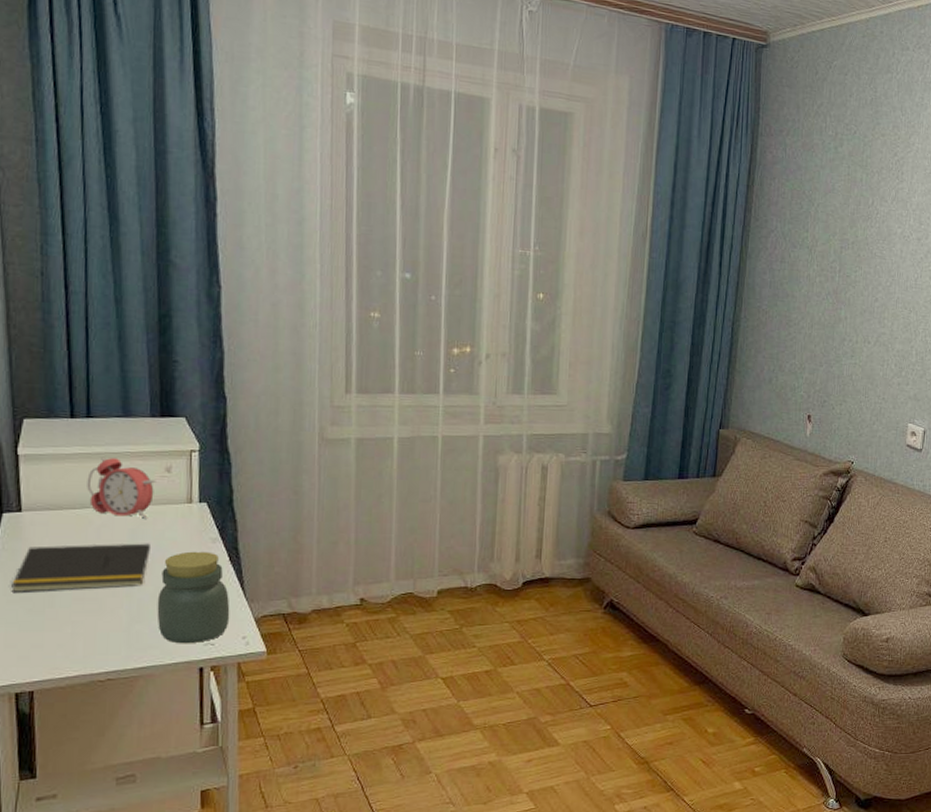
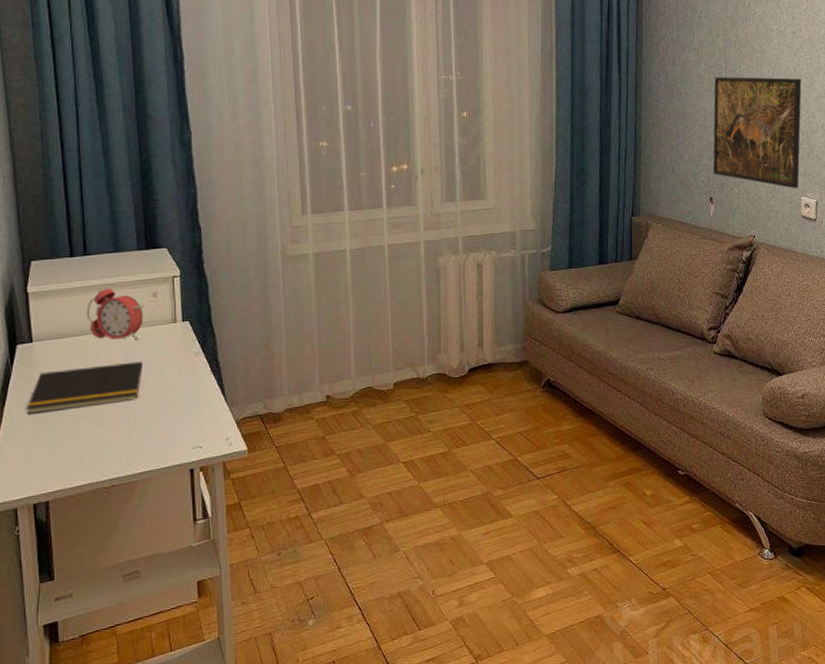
jar: present [157,551,230,644] -> none [151,364,214,449]
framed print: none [814,281,922,414] -> present [713,77,802,188]

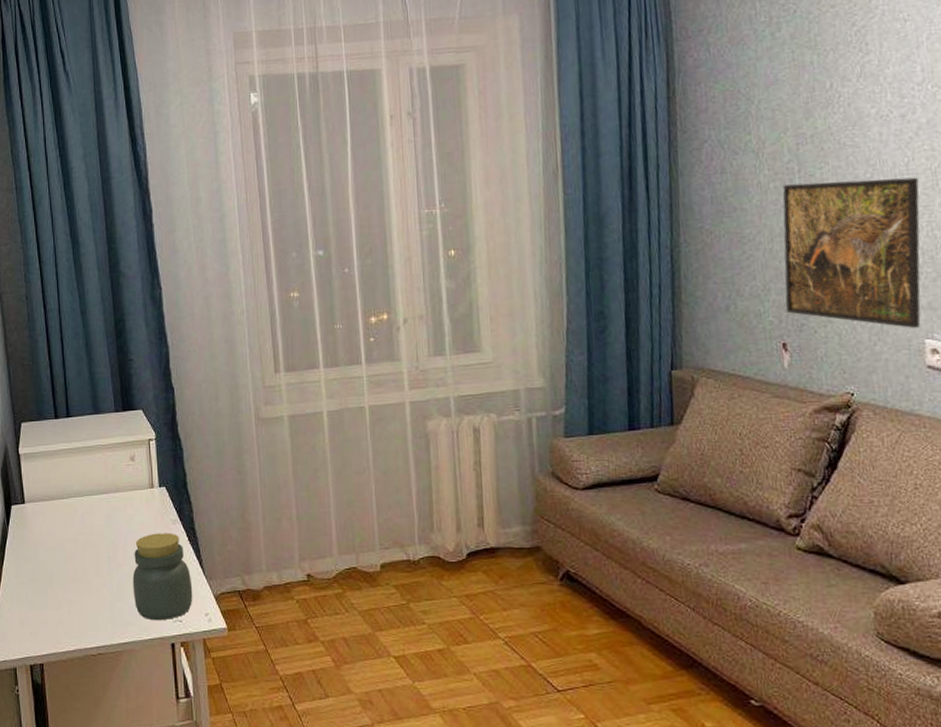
notepad: present [26,361,143,414] -> none [22,527,123,575]
alarm clock: present [86,289,145,341] -> none [71,451,124,506]
jar: none [151,364,214,449] -> present [132,533,193,621]

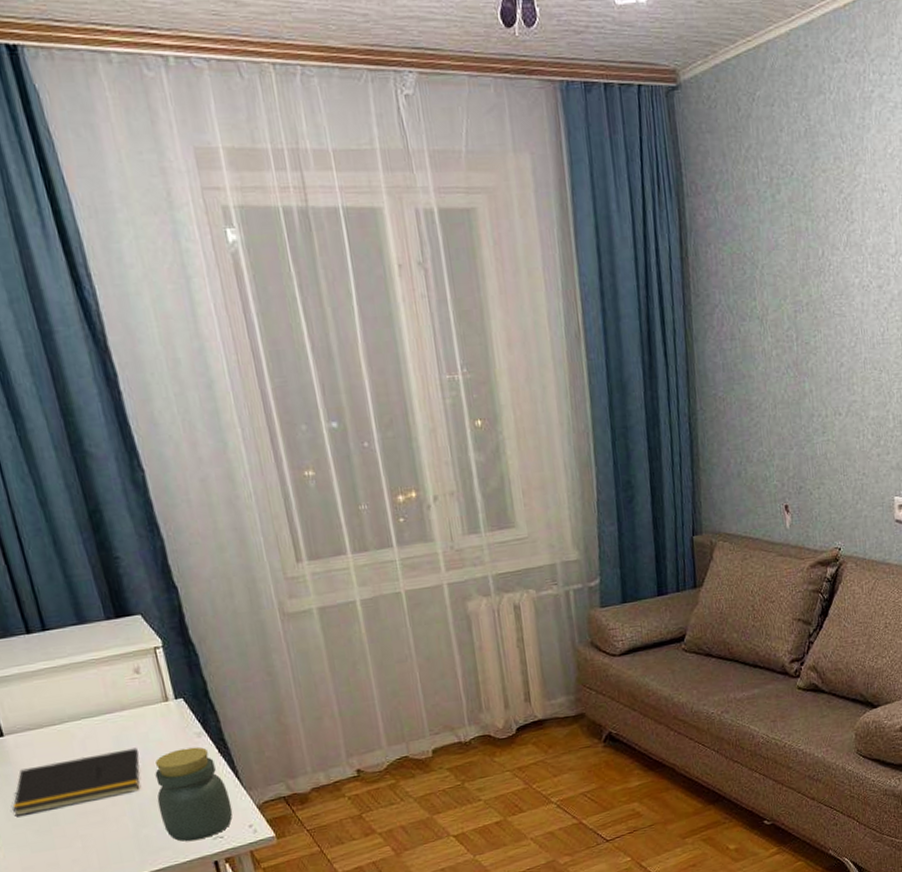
notepad: none [22,527,123,575] -> present [13,747,140,816]
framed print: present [782,177,921,328] -> none [783,346,892,487]

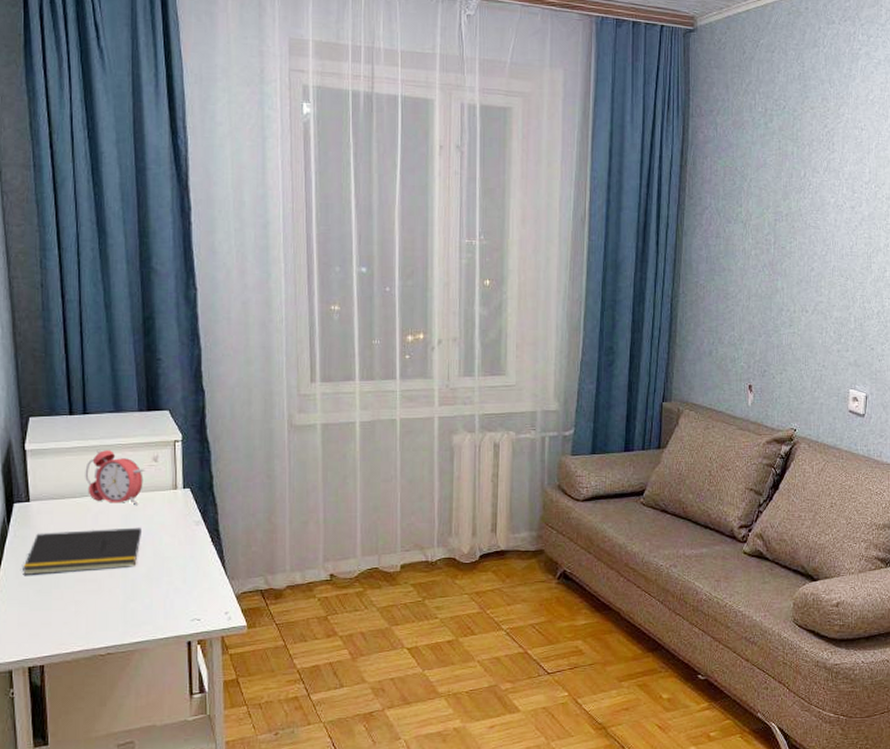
alarm clock: none [58,667,129,726] -> present [85,450,145,506]
jar: present [155,747,233,842] -> none [149,534,213,620]

